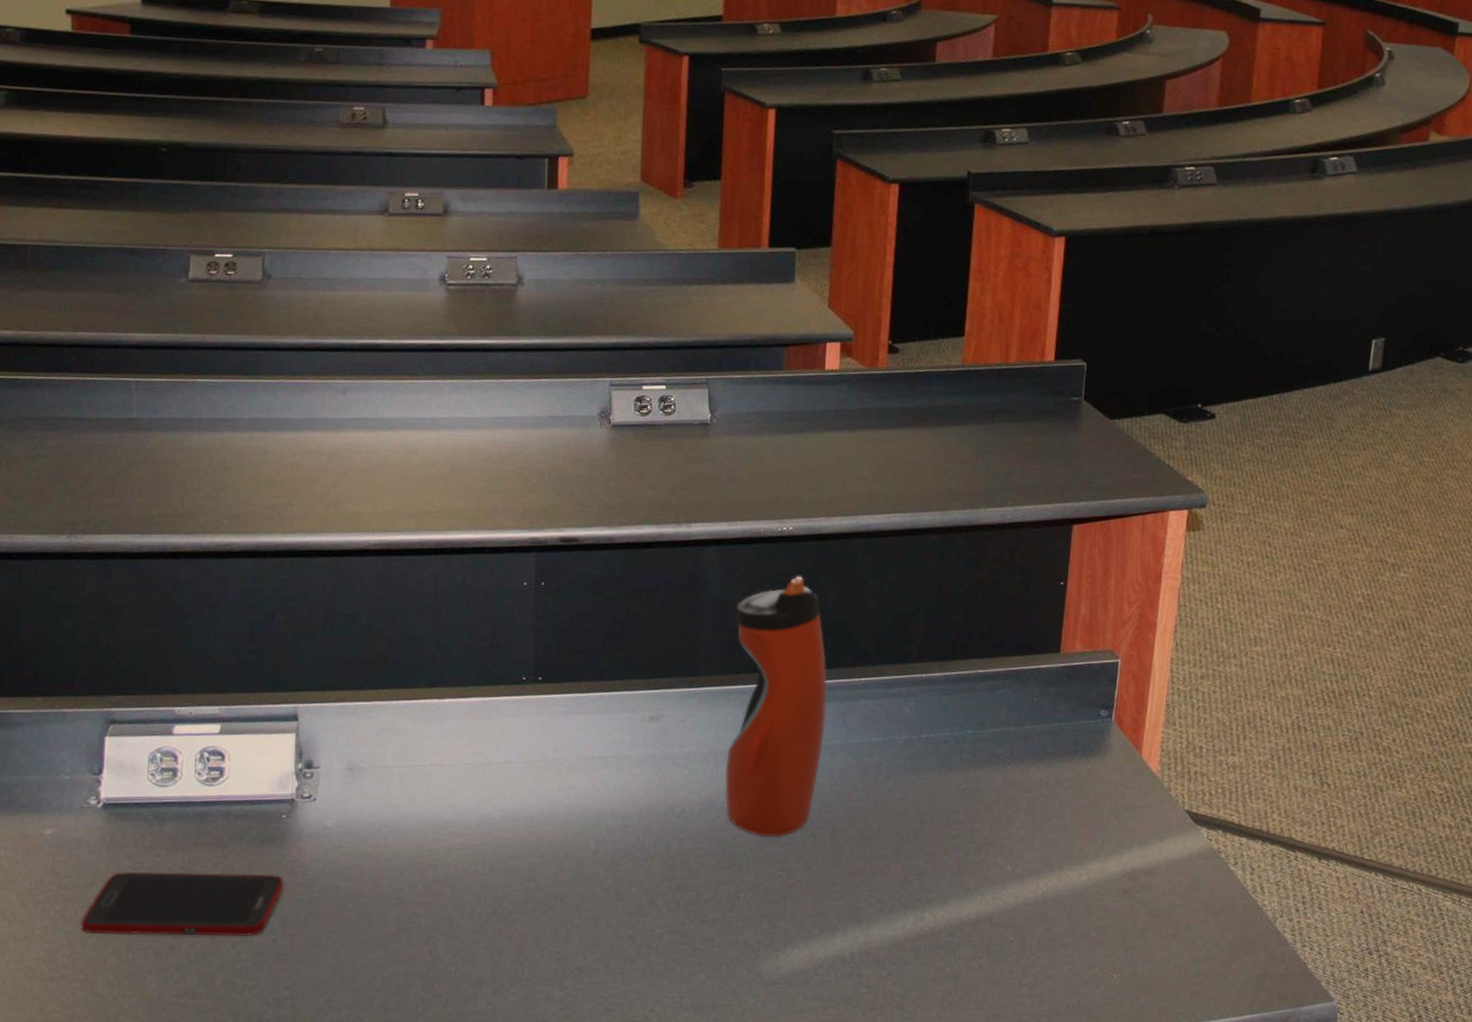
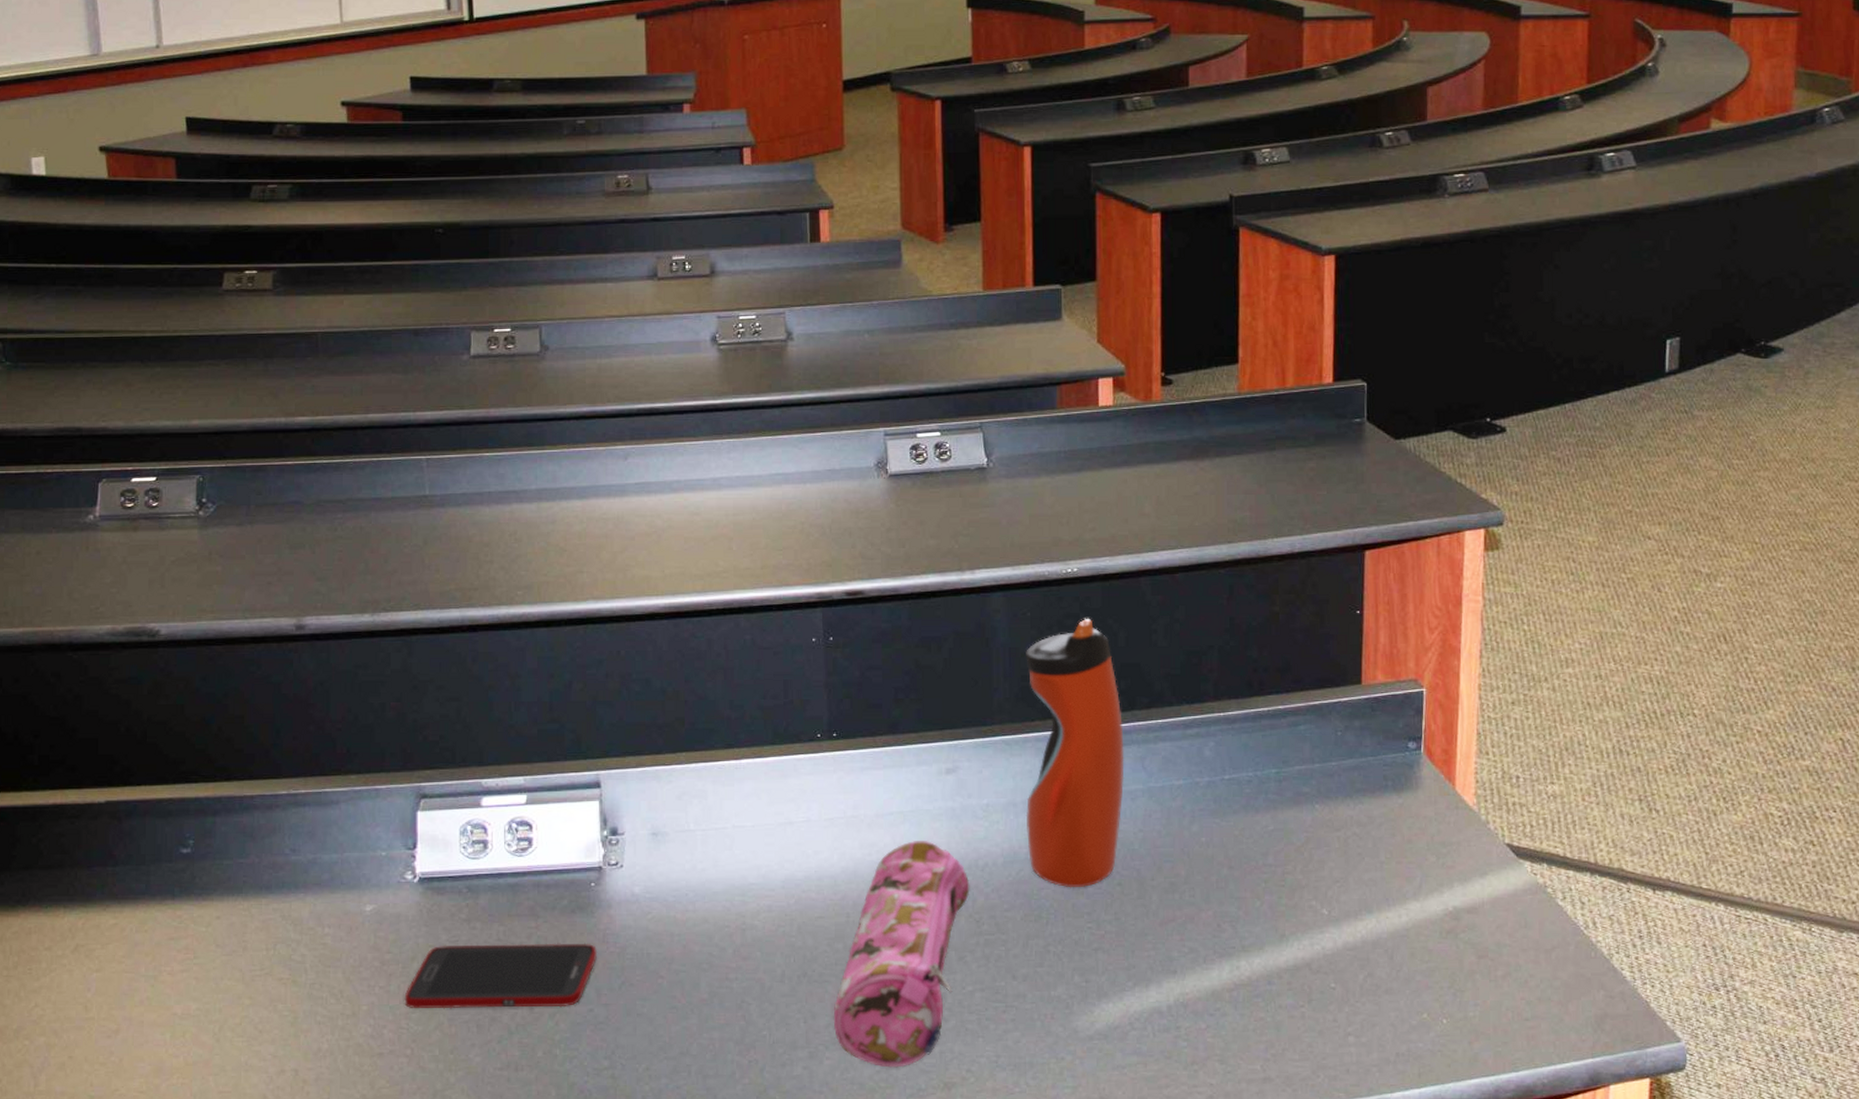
pencil case: none [520,786,666,1006] -> present [833,841,970,1068]

